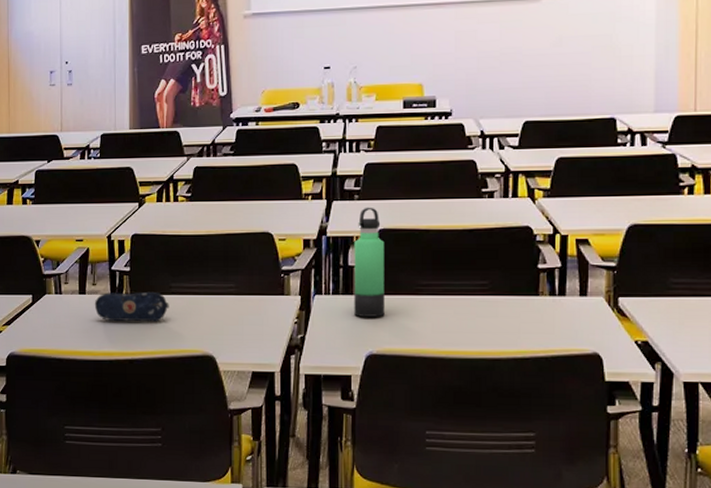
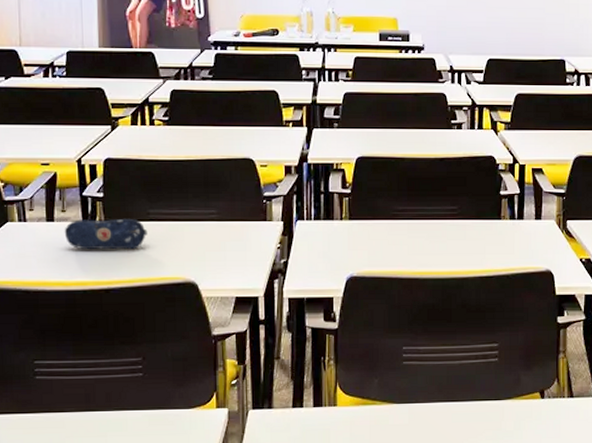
thermos bottle: present [354,207,385,317] -> none [334,135,364,241]

